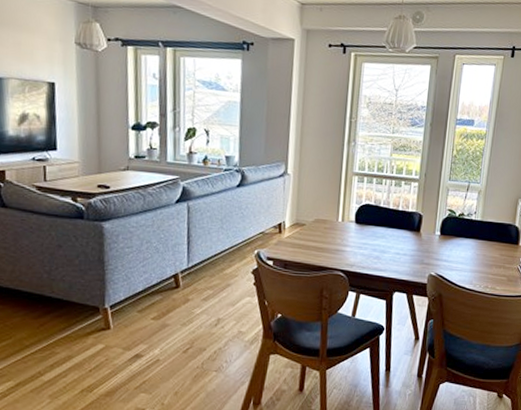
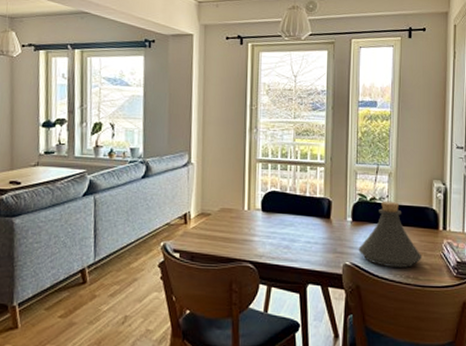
bottle: none [443,216,501,279] -> present [358,200,423,269]

